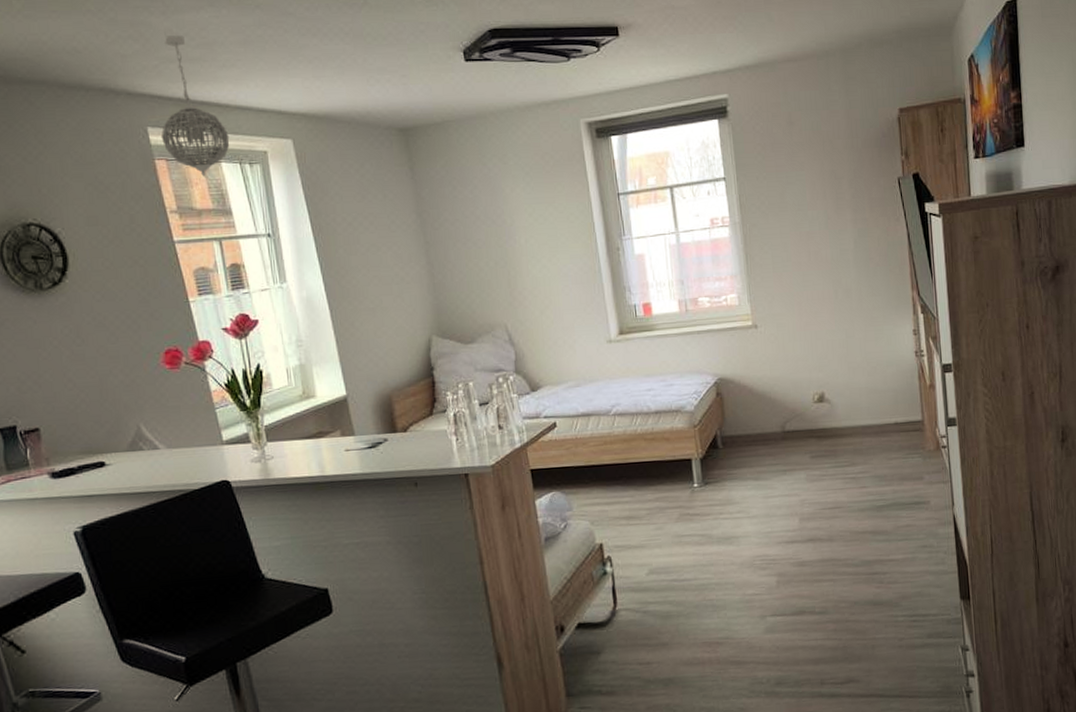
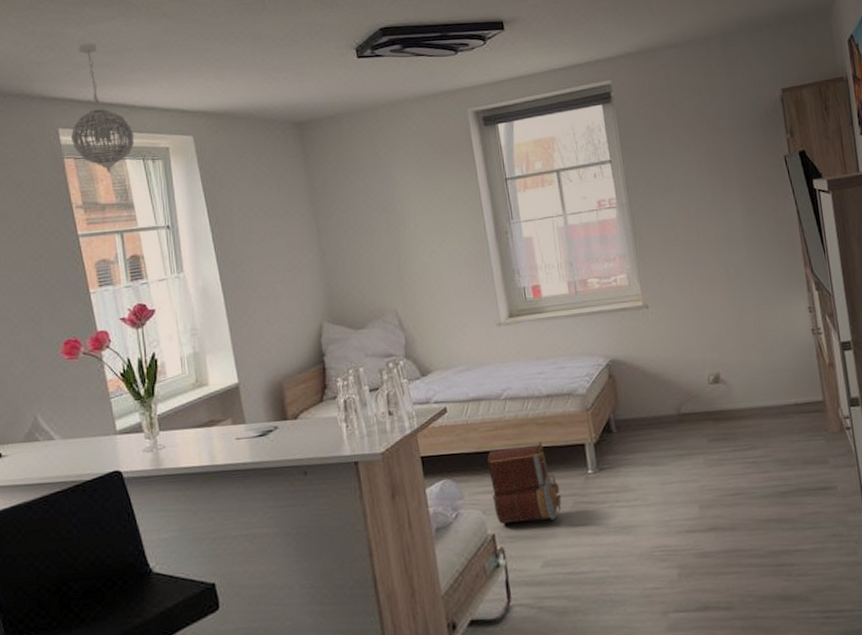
backpack: none [596,456,667,535] -> present [487,442,562,525]

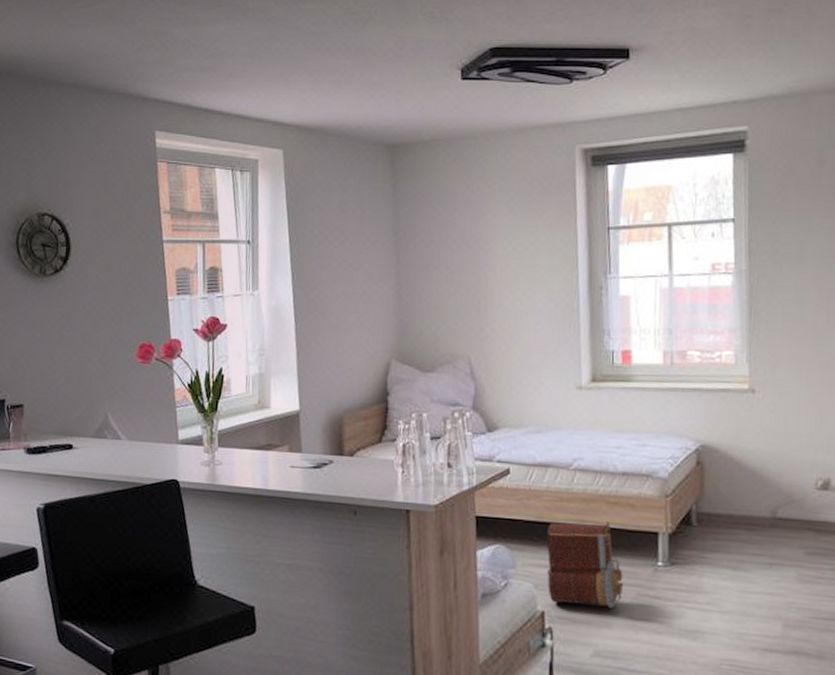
pendant light: present [70,43,135,173] -> none [165,46,226,181]

